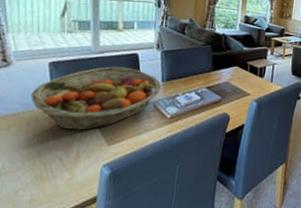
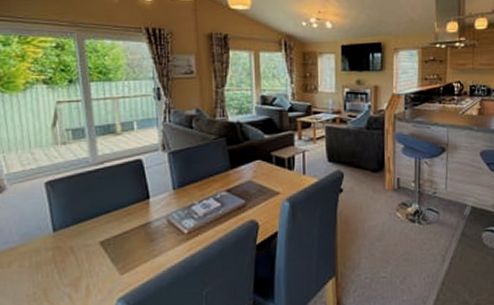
fruit basket: present [30,66,162,130] -> none [29,177,173,260]

